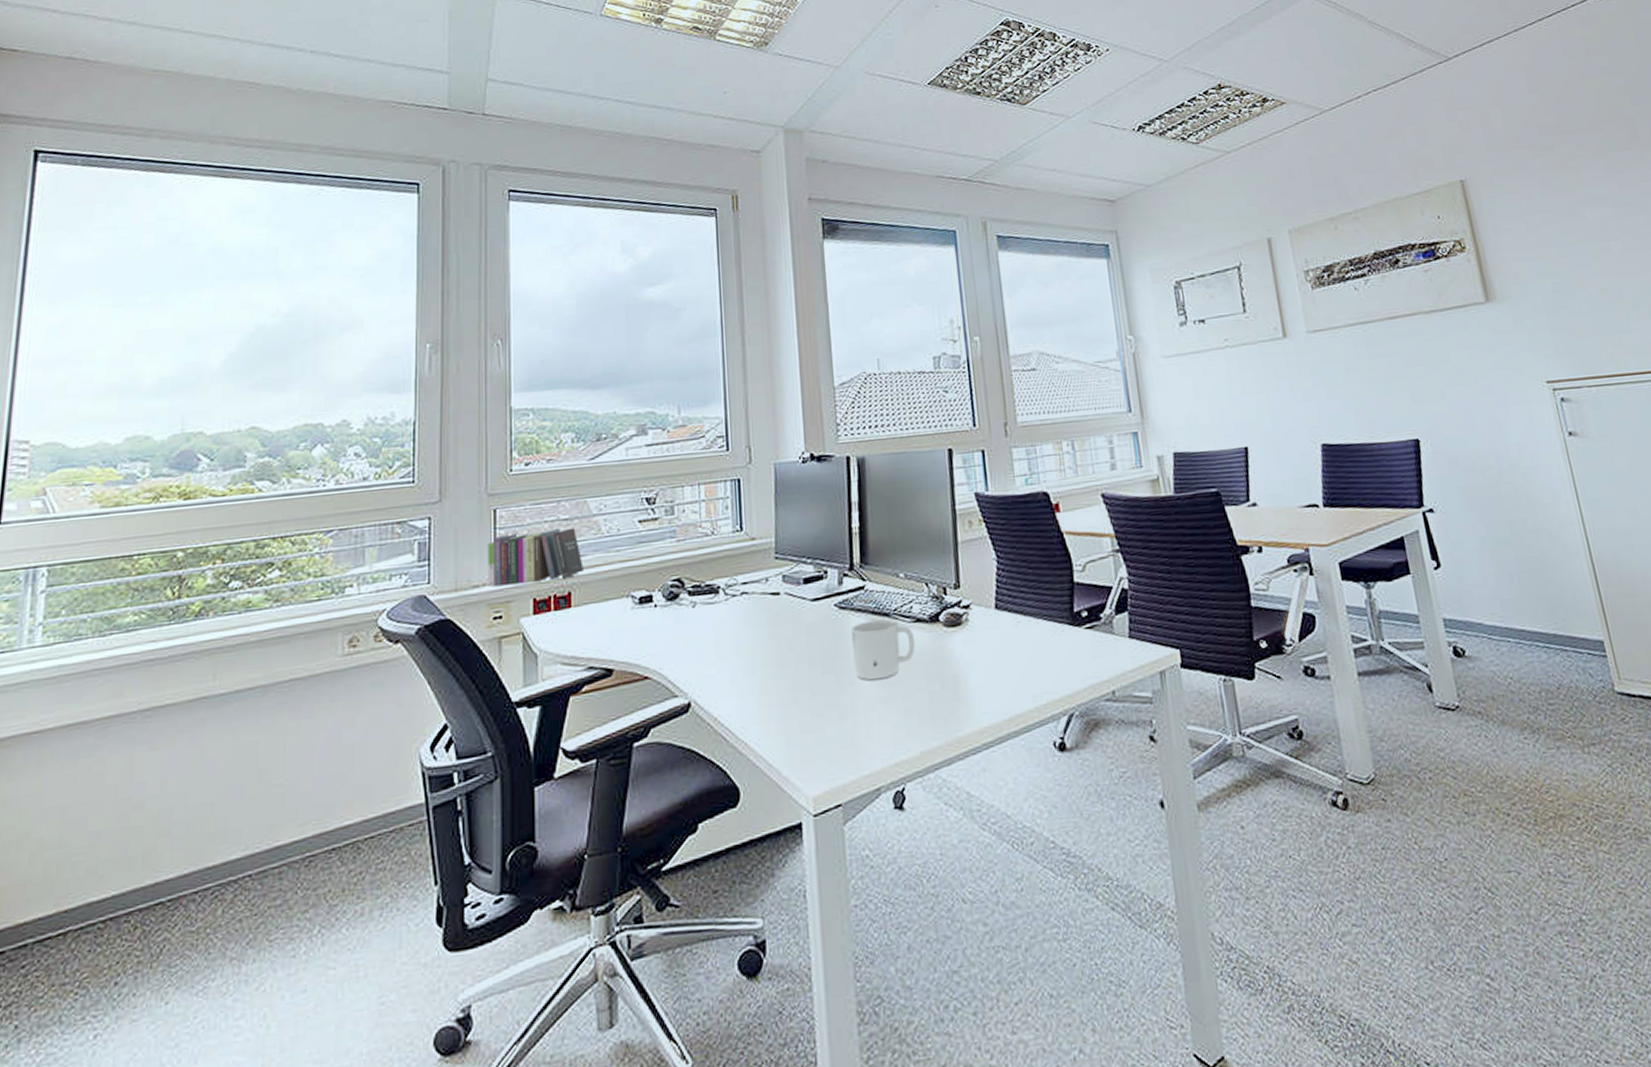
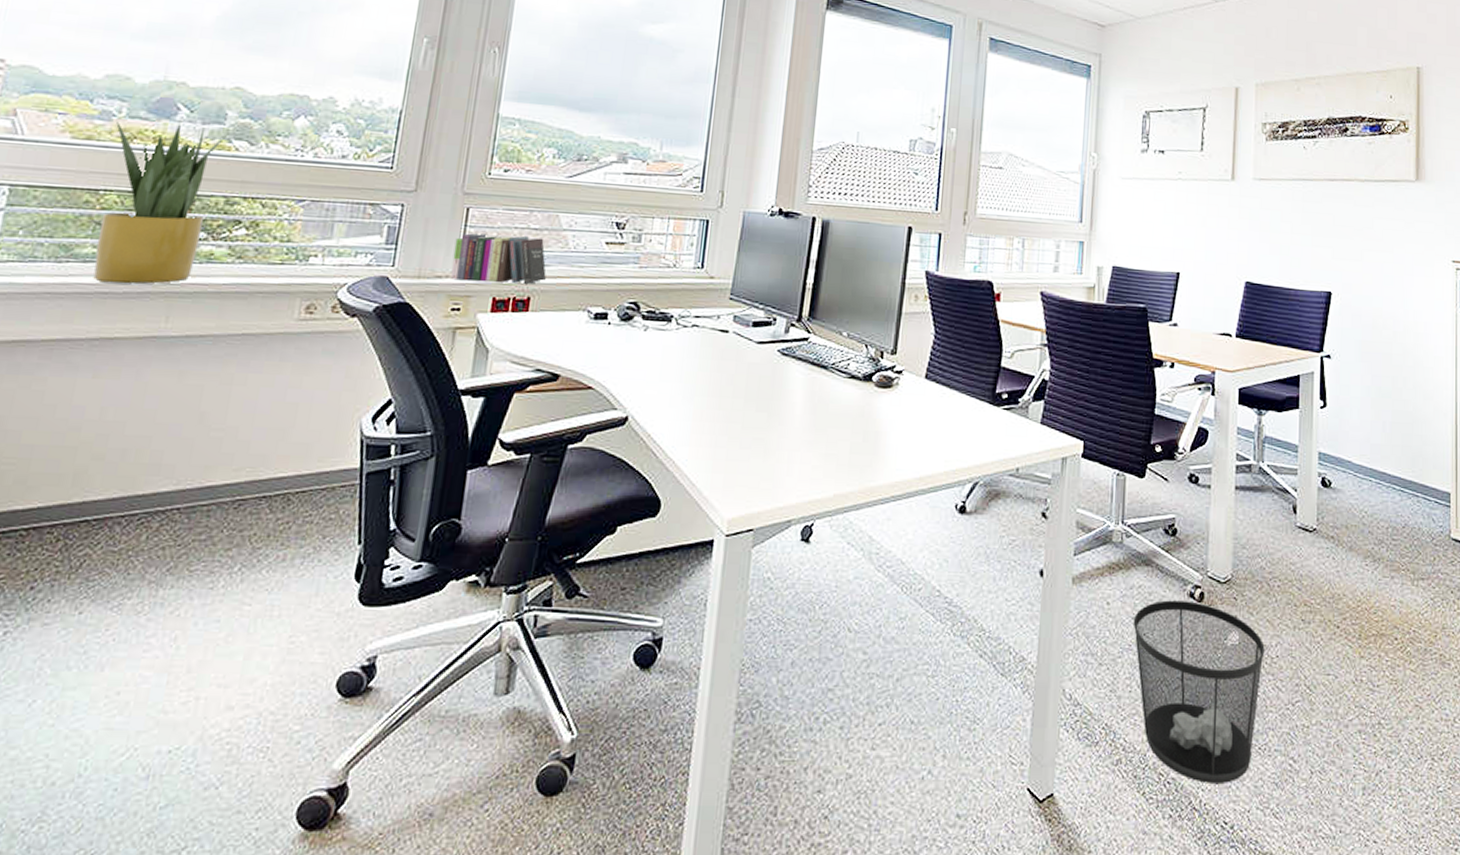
planter: none [136,473,250,650] -> present [93,122,229,284]
mug: present [851,619,916,682] -> none [786,370,847,426]
waste bin: none [1273,810,1442,1020] -> present [1133,600,1265,783]

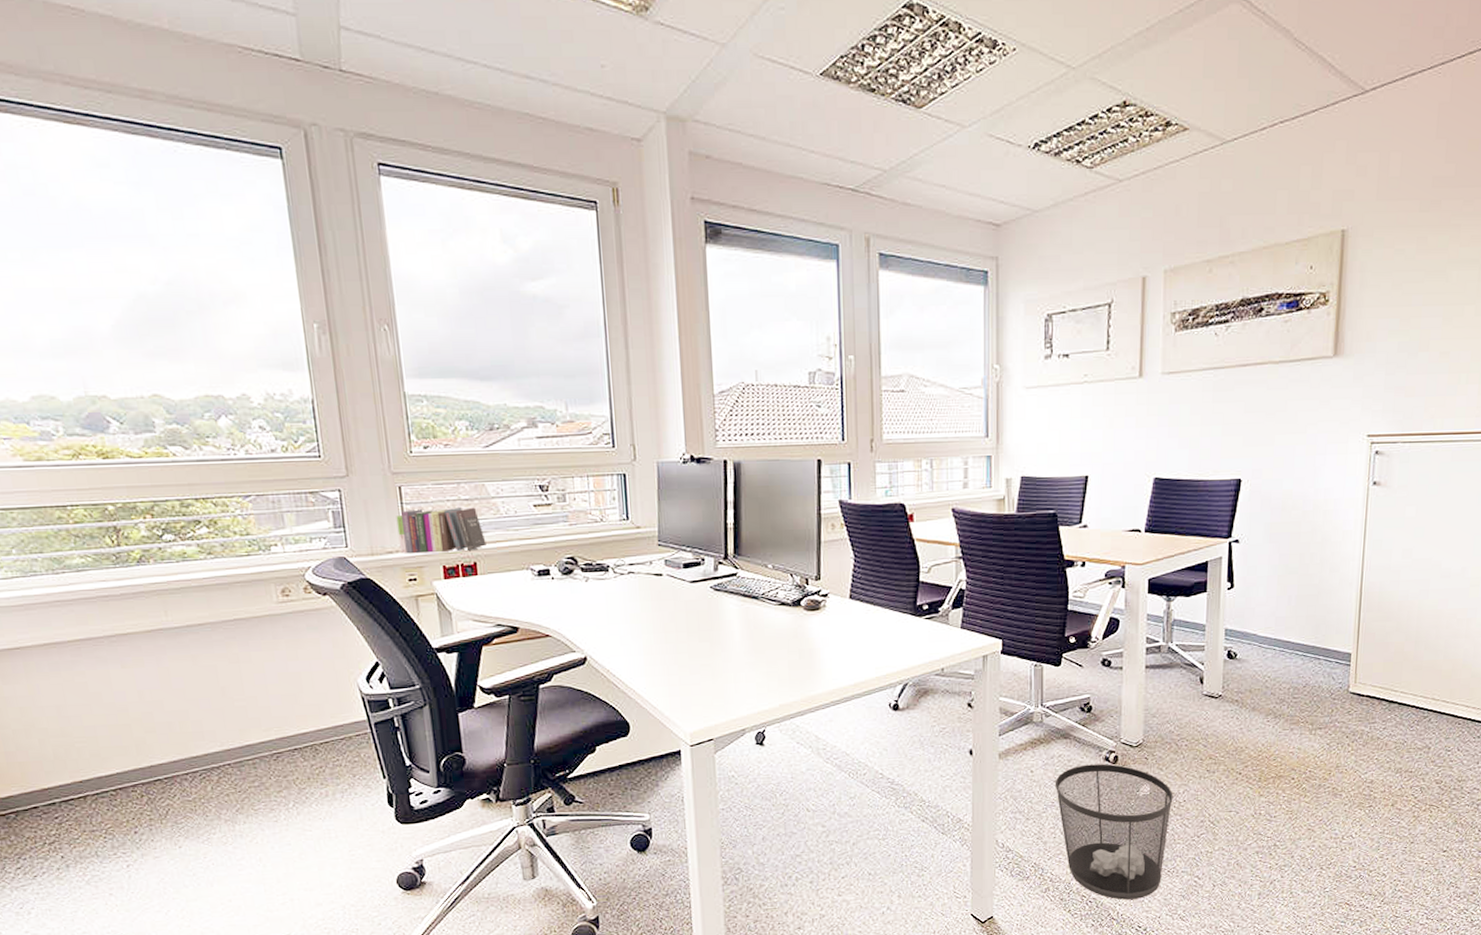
planter: present [93,122,229,284] -> none [58,436,173,588]

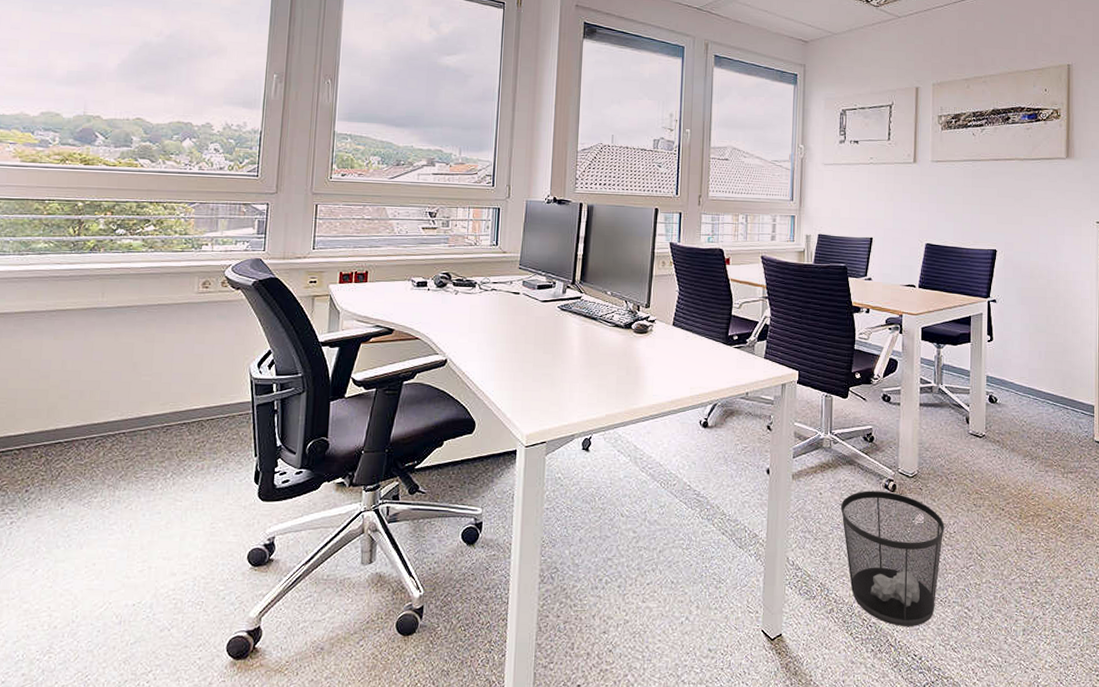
books: present [396,506,486,553] -> none [307,224,379,261]

